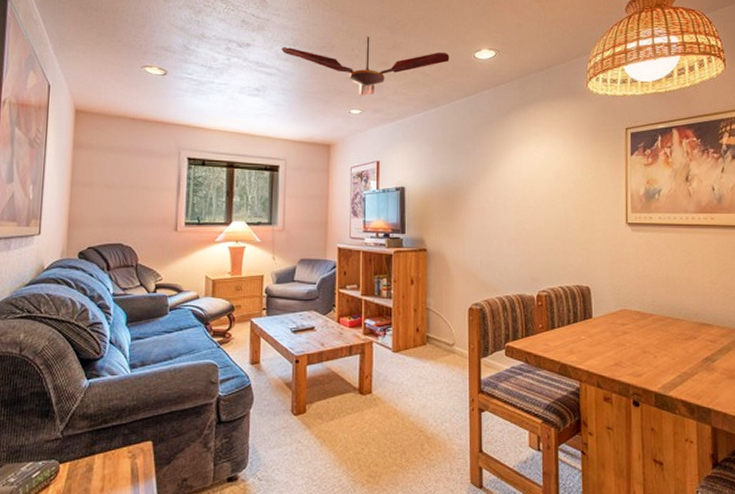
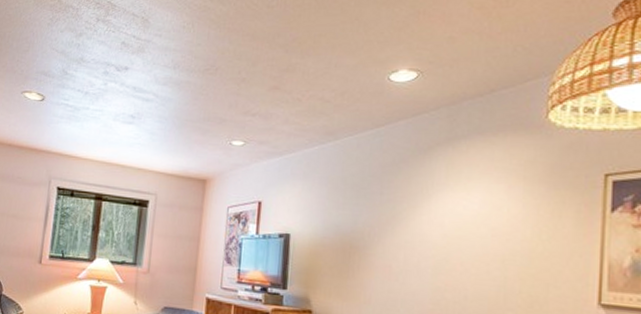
ceiling fan: present [281,36,450,97] -> none [160,56,357,126]

